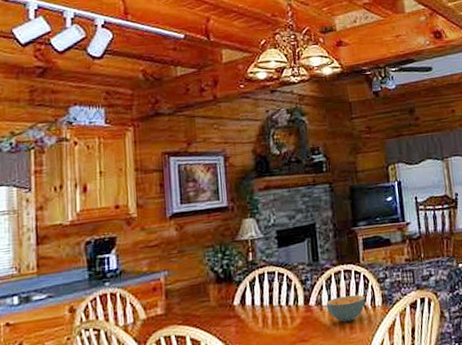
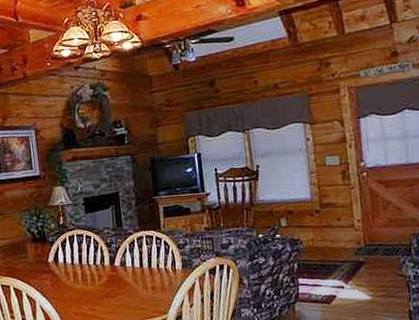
cereal bowl: present [326,294,366,322] -> none [129,258,166,283]

